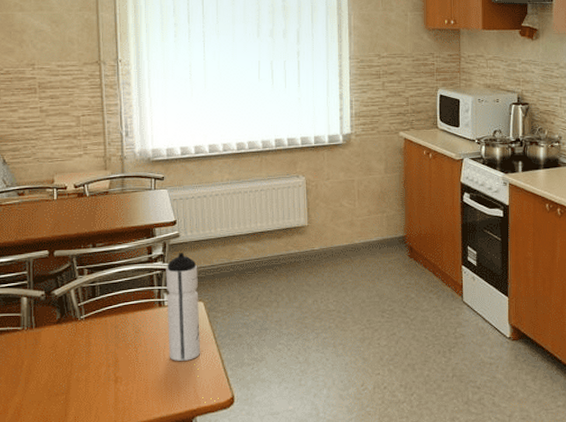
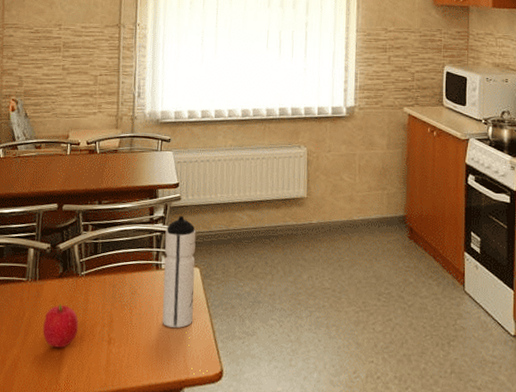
fruit: none [45,348,83,392] -> present [43,303,79,348]

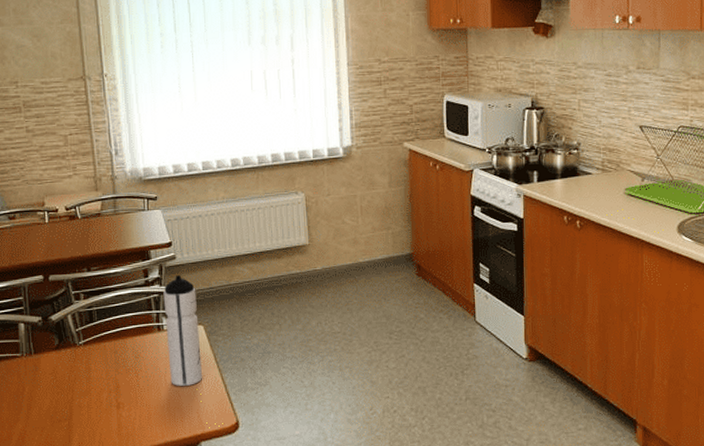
fruit: present [43,303,79,348] -> none [46,374,84,418]

